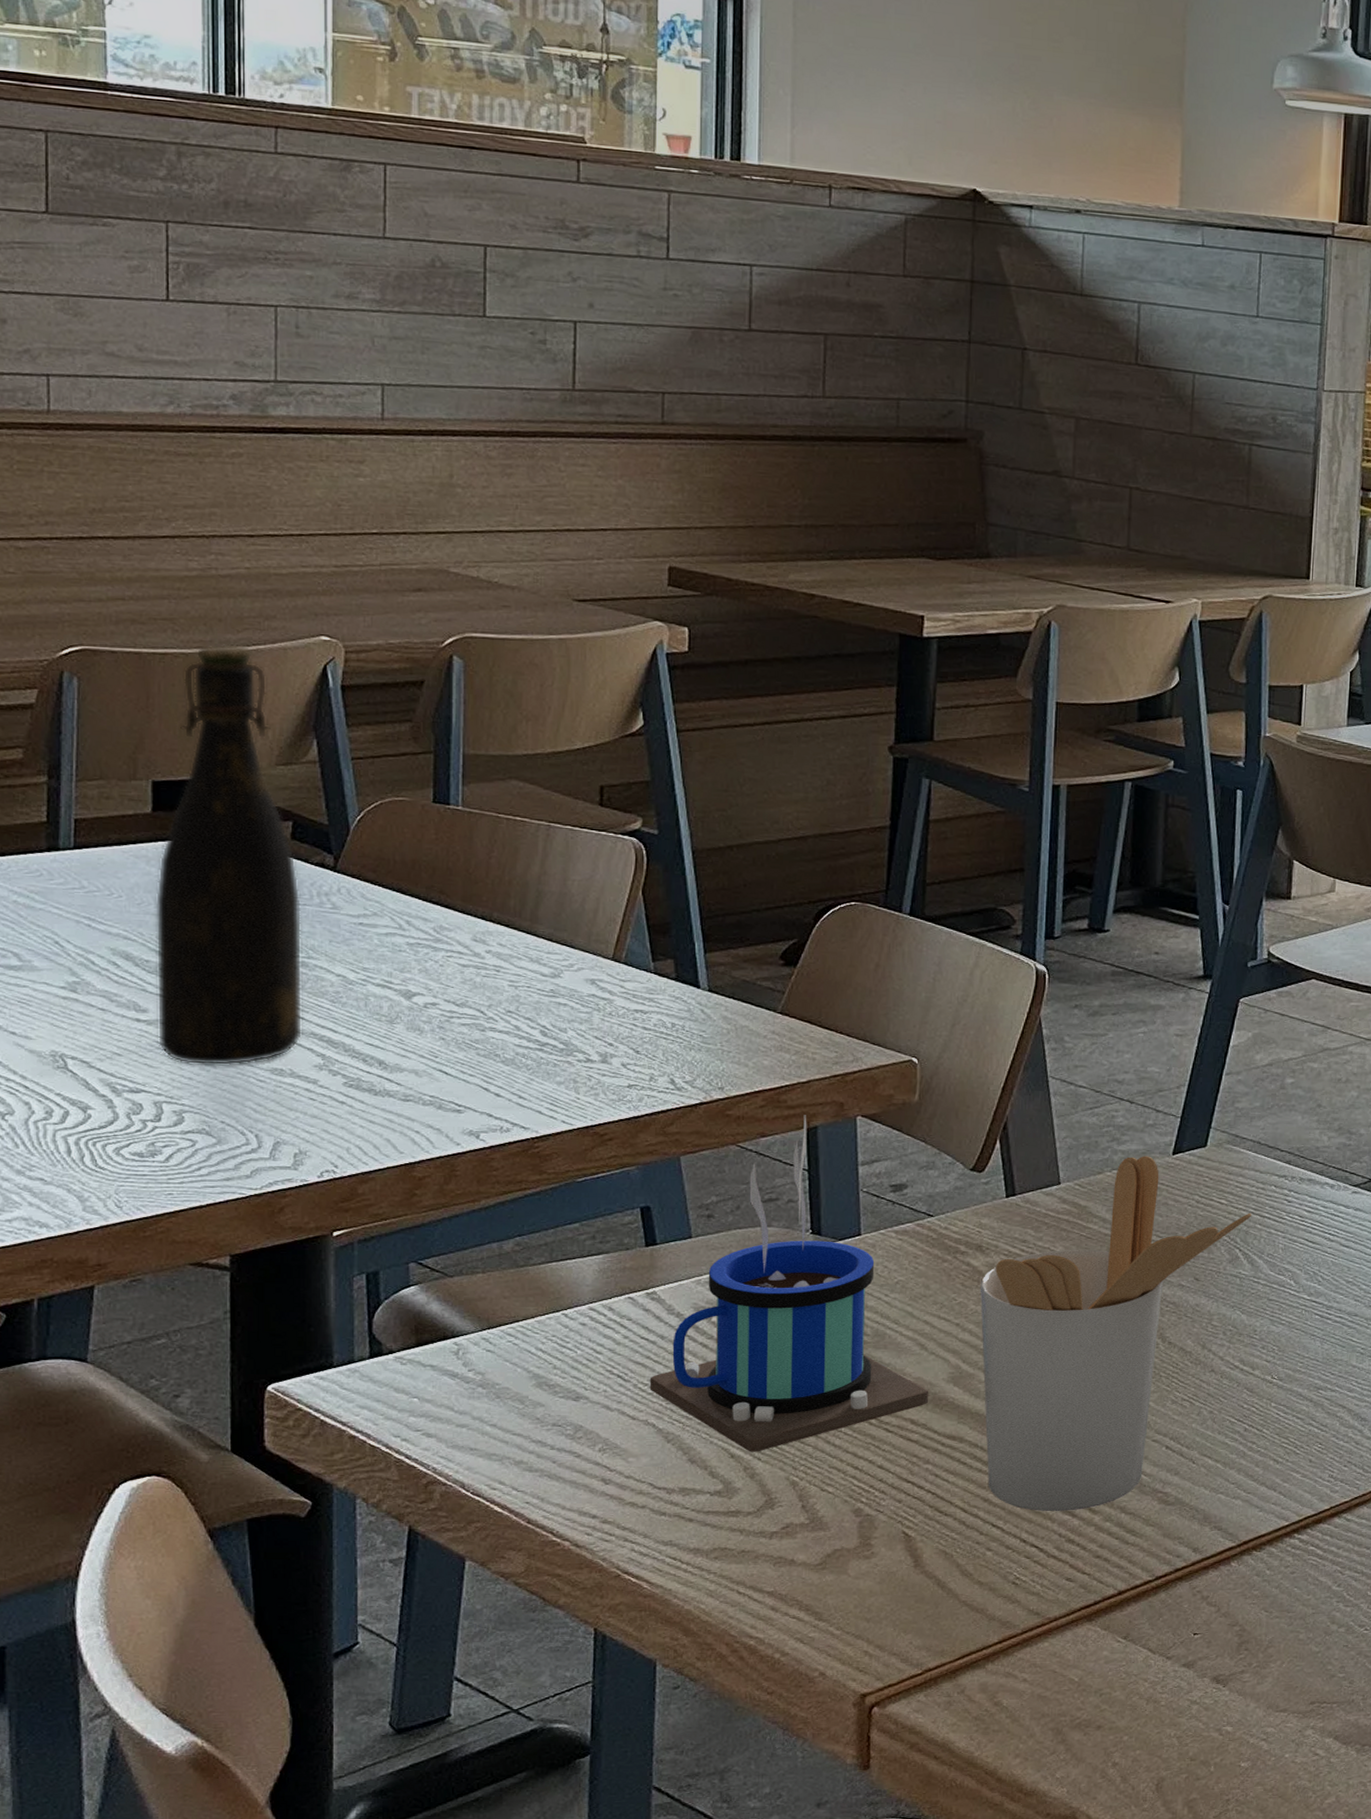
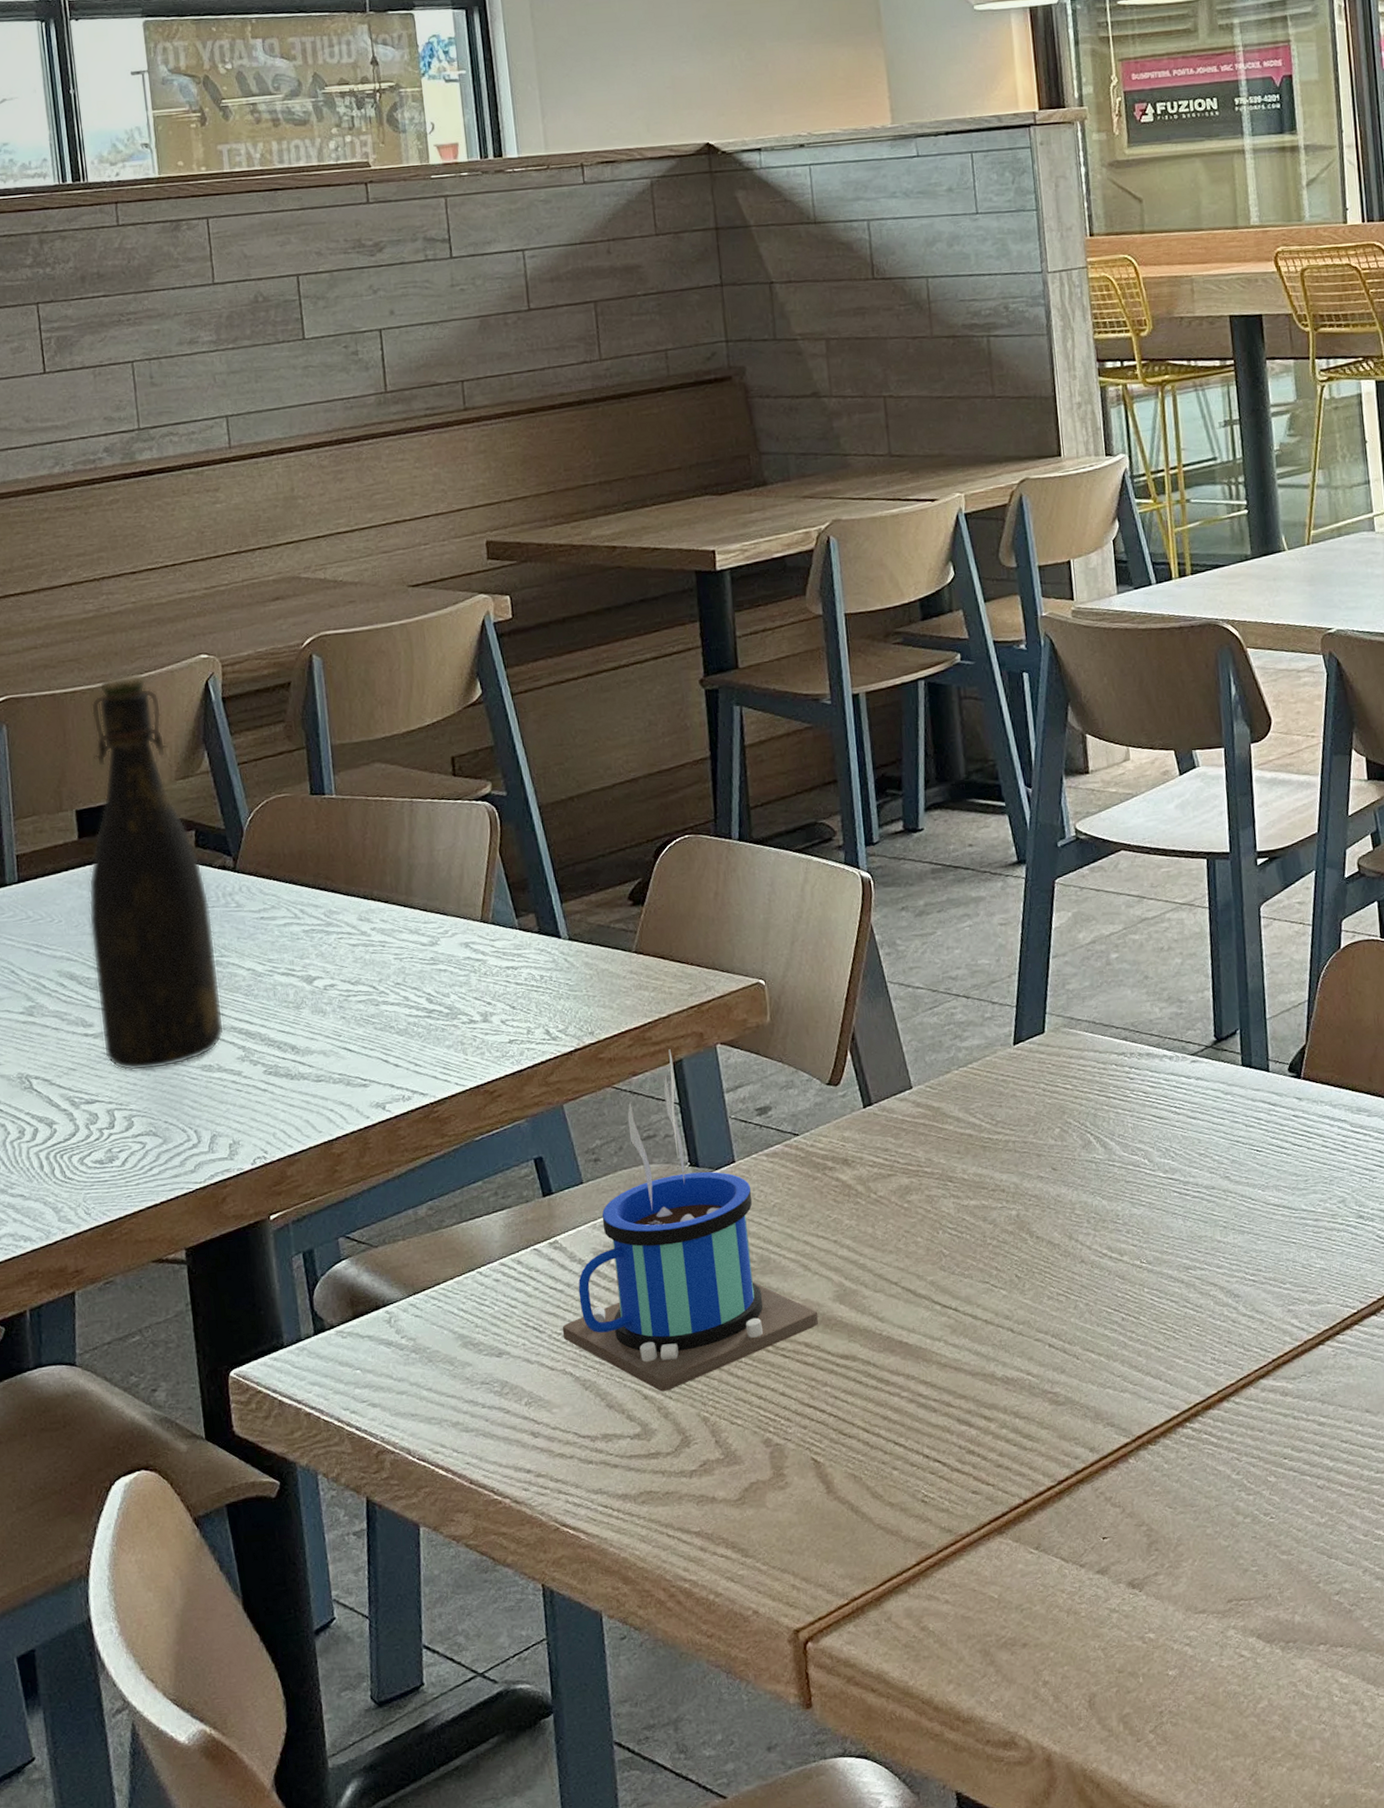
utensil holder: present [980,1156,1252,1511] -> none [851,1049,1098,1424]

